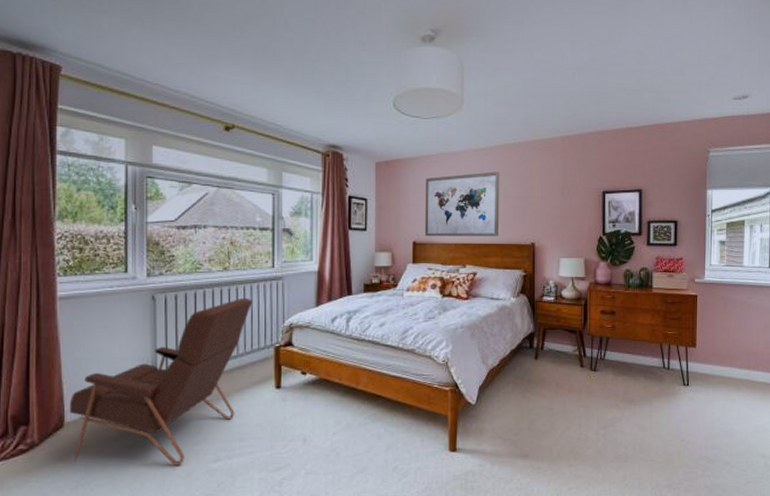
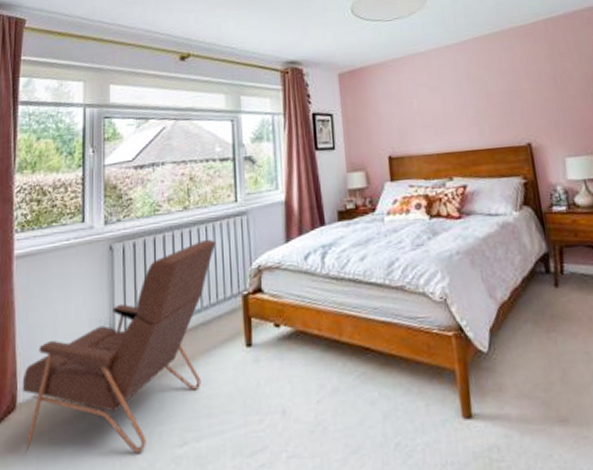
wall art: present [425,172,500,237] -> none [395,67,486,148]

